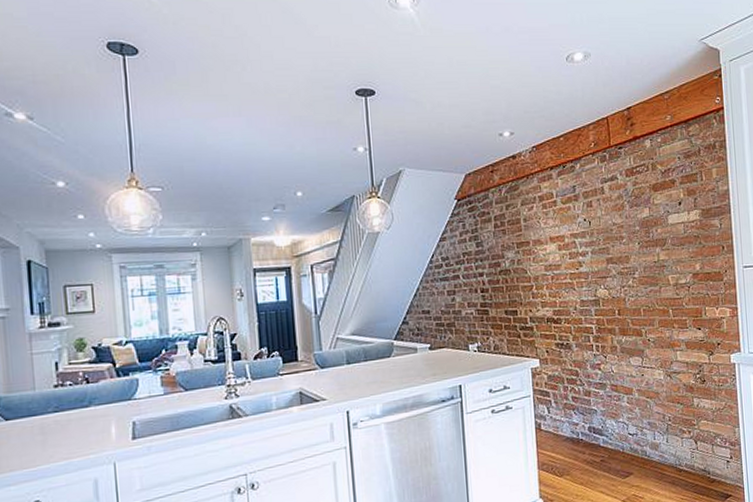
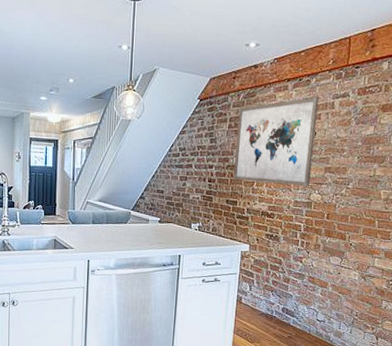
wall art: none [503,182,593,286] -> present [233,96,319,186]

